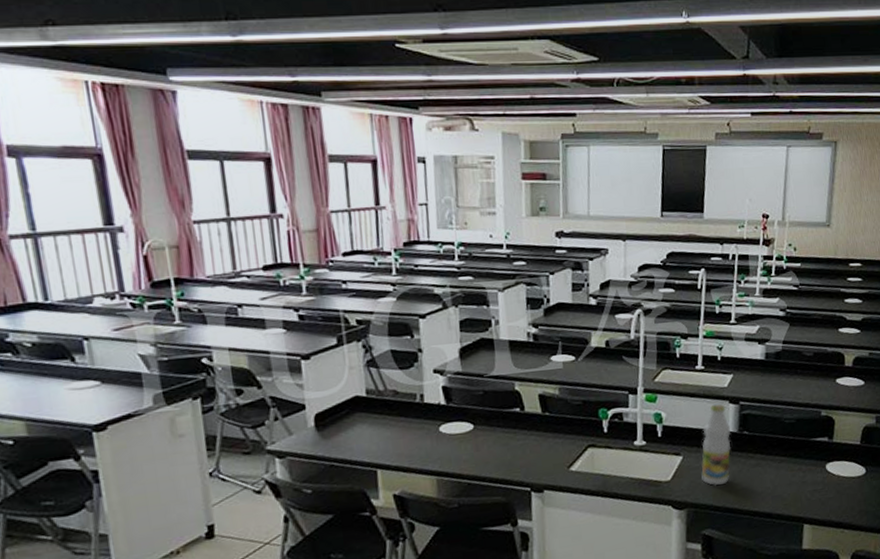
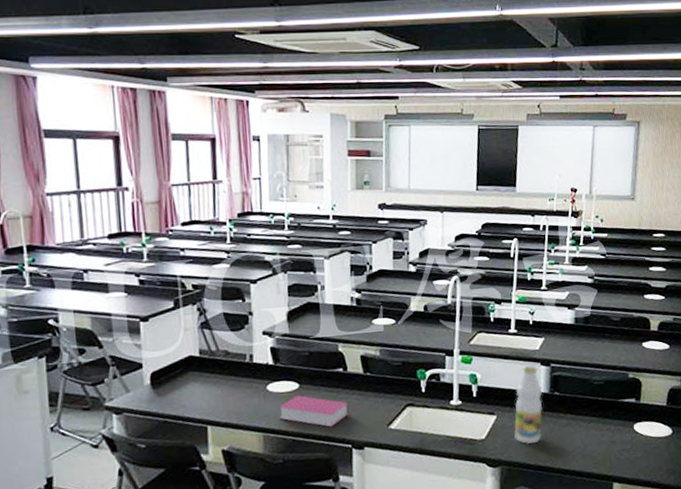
book: none [453,437,528,470] -> present [279,395,350,427]

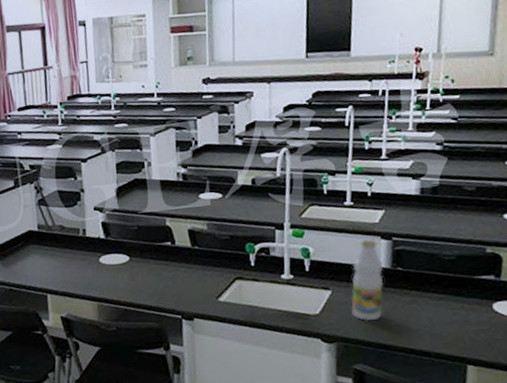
book: present [279,395,350,427] -> none [111,268,179,299]

